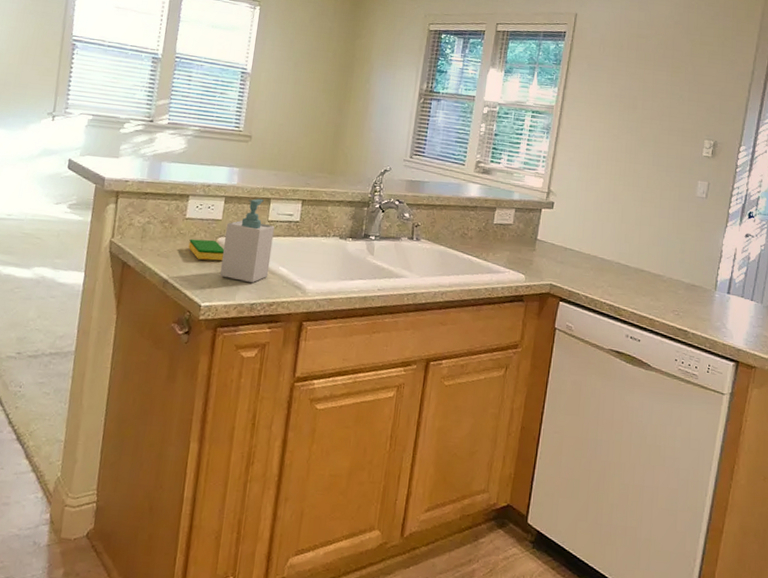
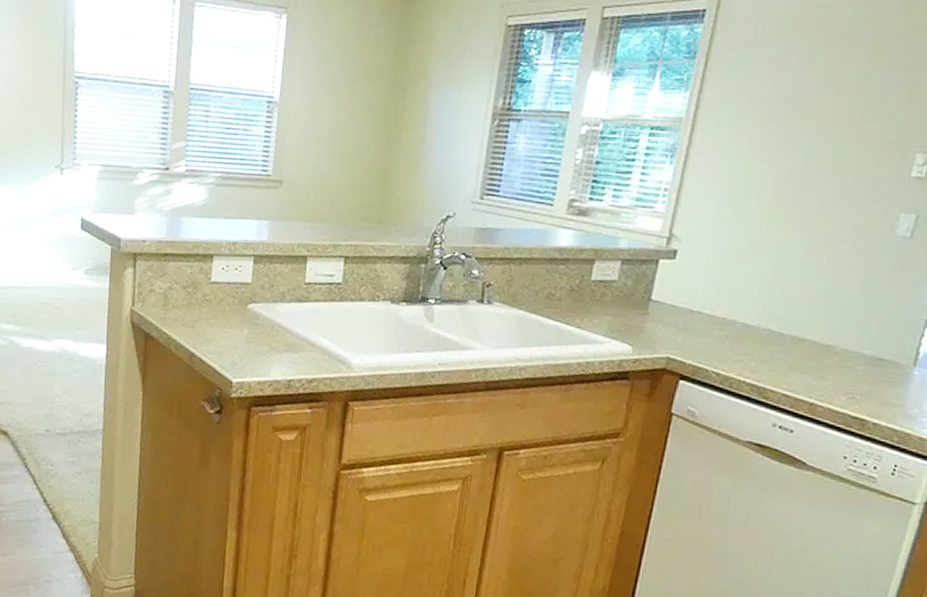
dish sponge: present [188,239,224,261] -> none [215,306,255,331]
soap bottle: present [220,198,275,283] -> none [252,256,313,357]

